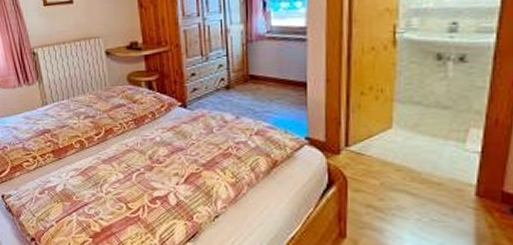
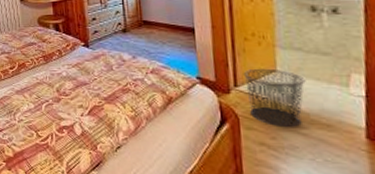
waste bin: none [356,125,421,187] -> present [243,68,306,127]

